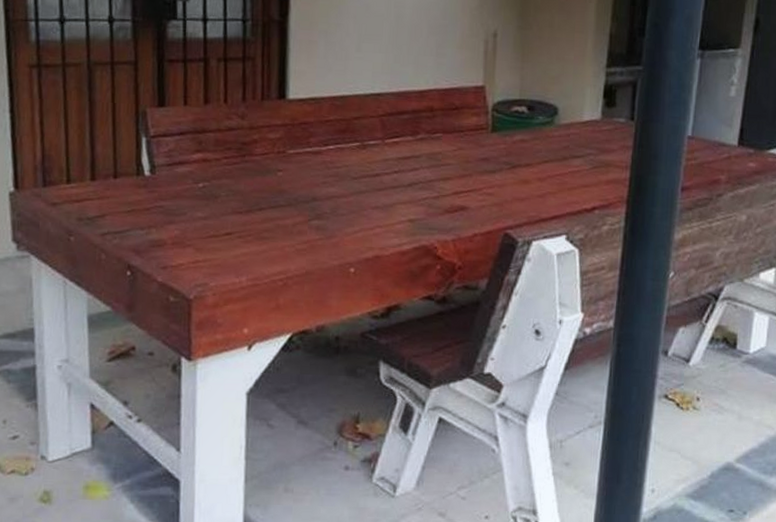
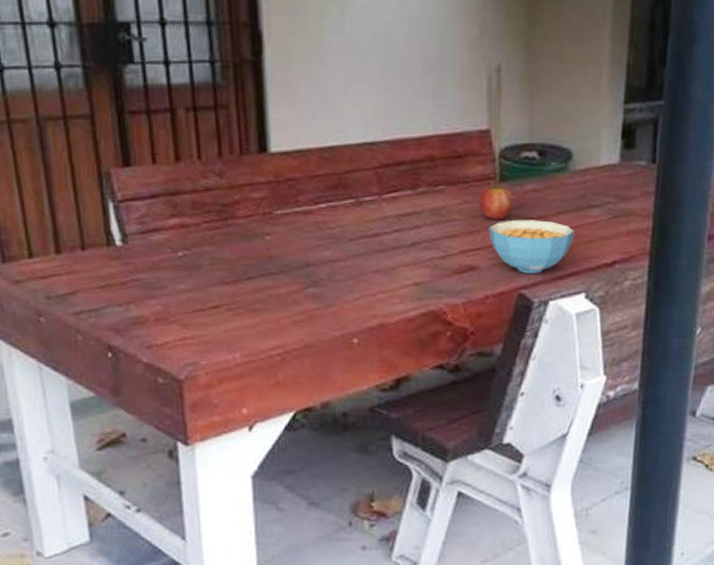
fruit: none [471,132,503,165] -> present [479,182,513,219]
cereal bowl: none [479,166,558,215] -> present [489,220,574,273]

